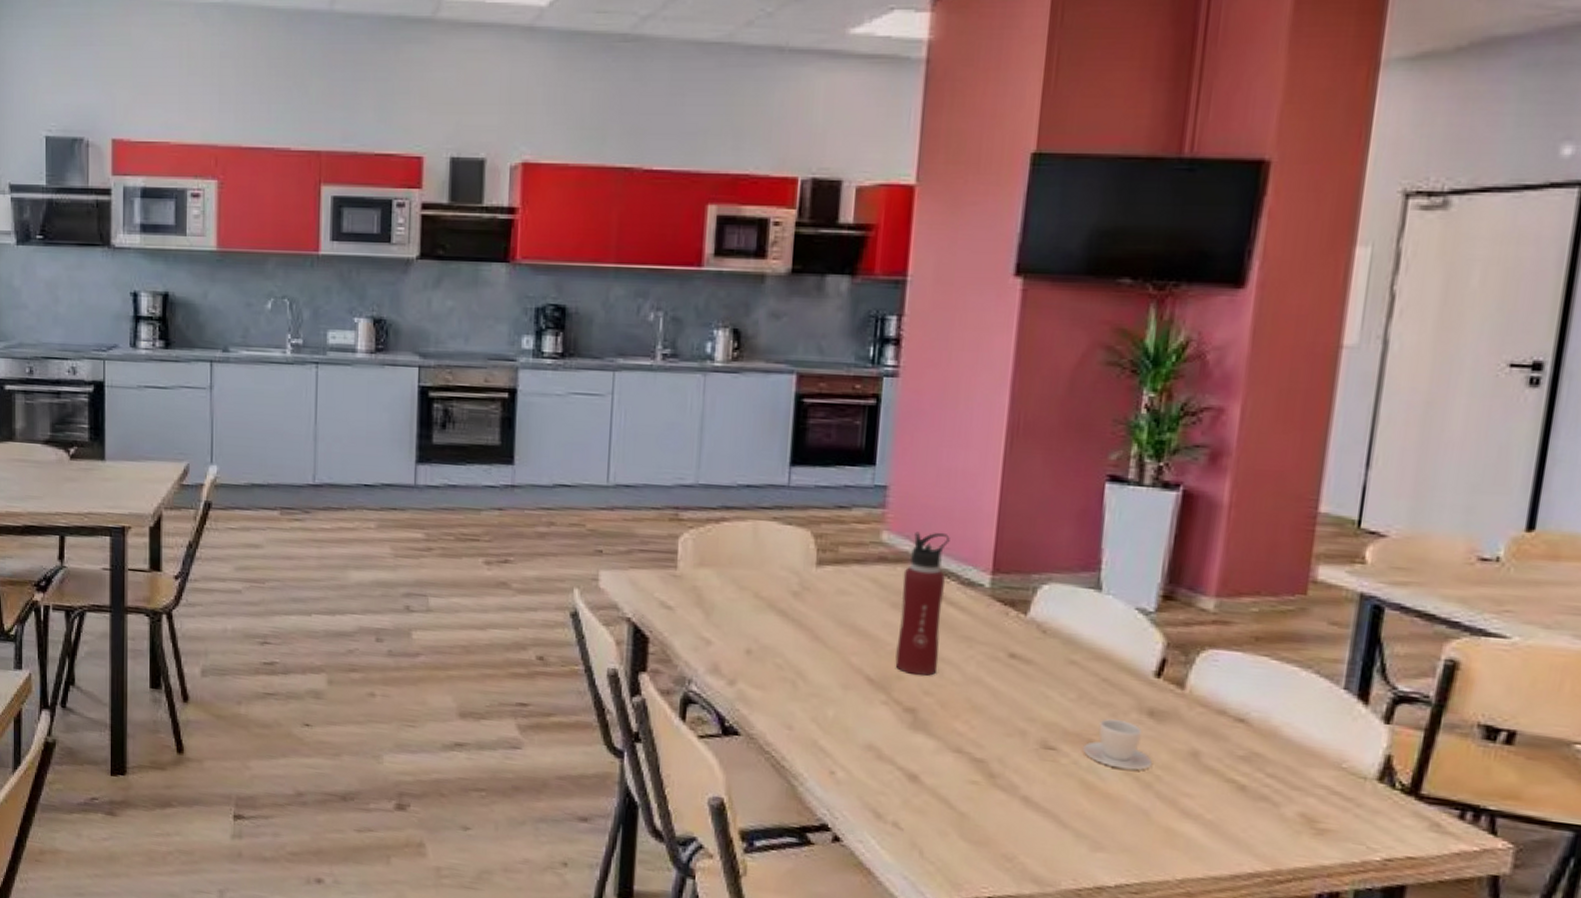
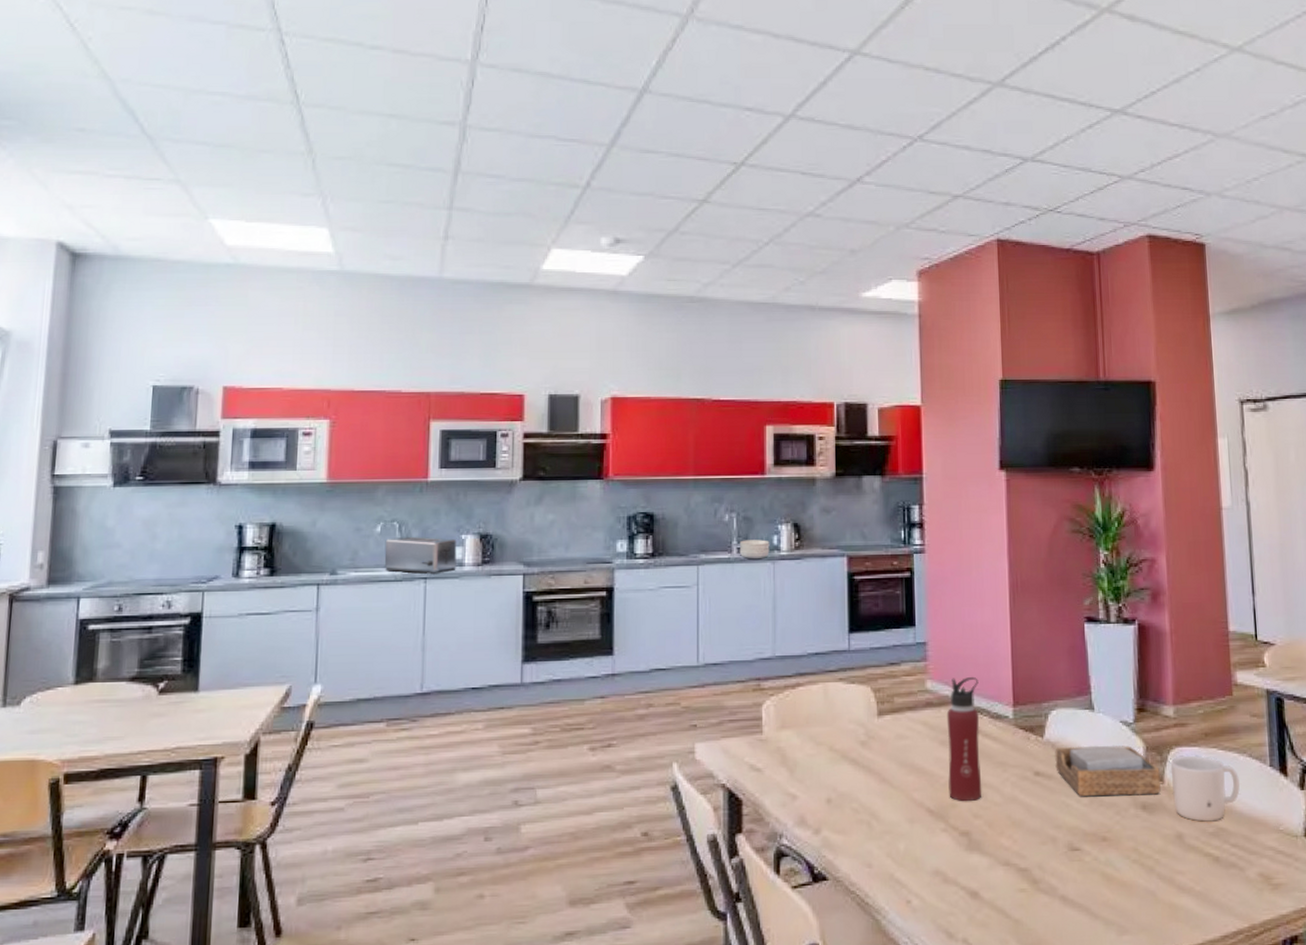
toaster: none [275,315,350,360] -> present [384,536,457,575]
bowl: none [664,345,702,371] -> present [739,540,770,561]
napkin holder: none [1038,629,1182,702] -> present [1055,745,1161,797]
teacup: present [1083,719,1153,771] -> none [1099,816,1152,858]
mug: none [1194,660,1295,744] -> present [1170,756,1240,822]

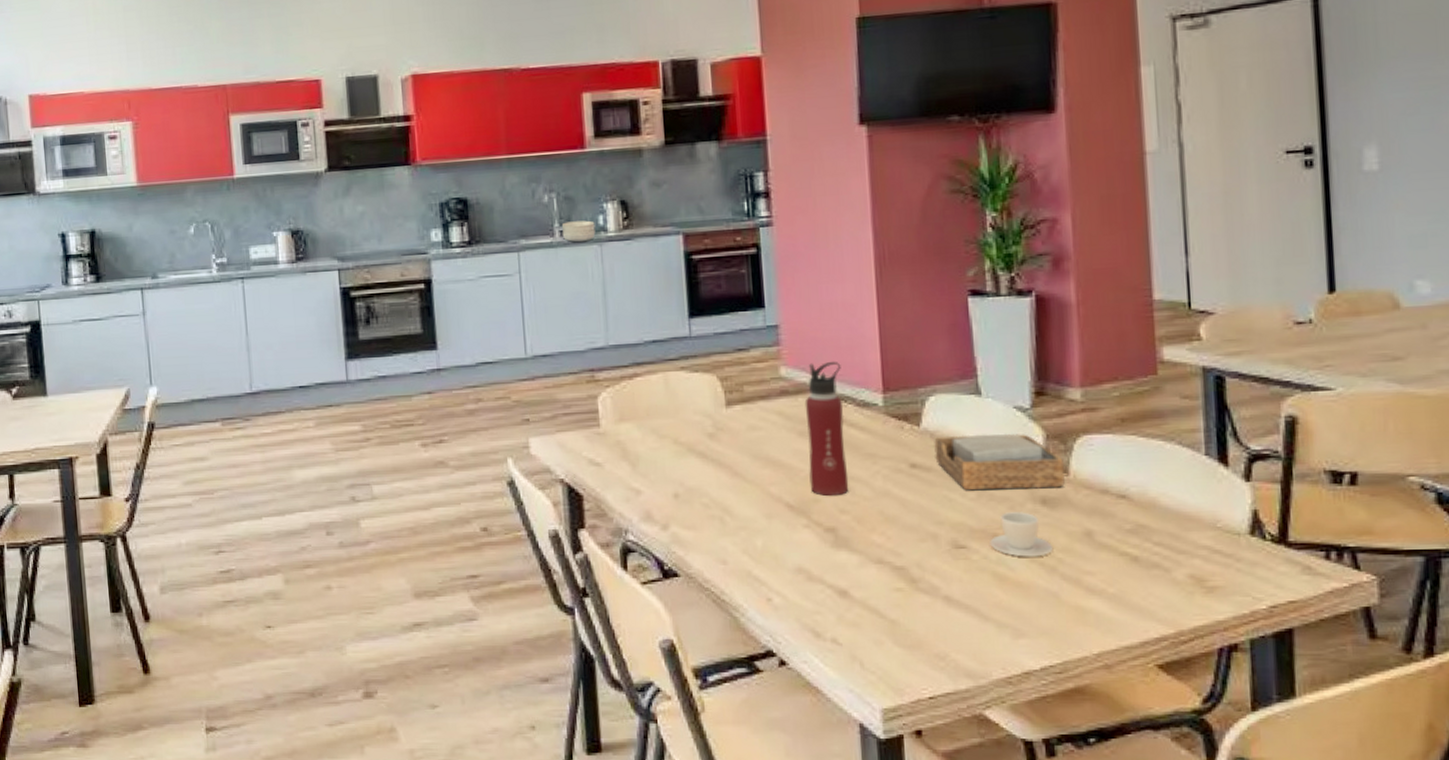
toaster: present [384,536,457,575] -> none [199,235,271,274]
teacup: none [1099,816,1152,858] -> present [990,512,1054,557]
mug: present [1170,756,1240,822] -> none [1077,445,1166,518]

